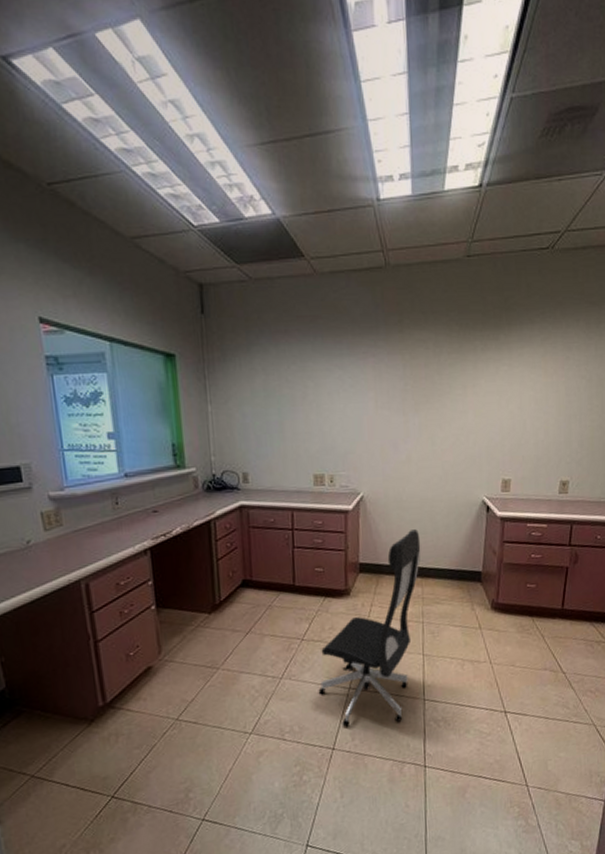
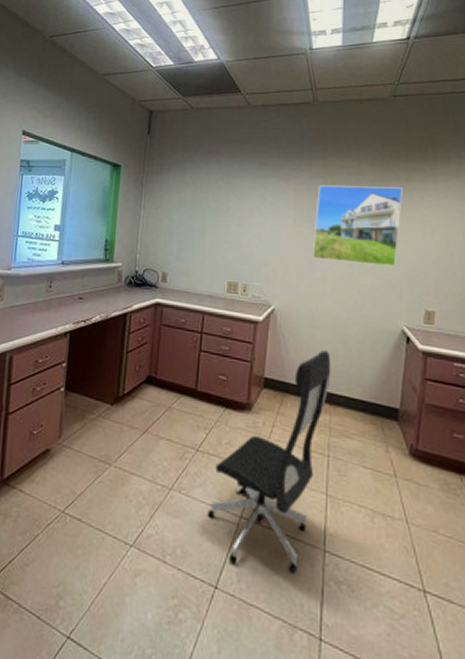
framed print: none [396,358,480,442] -> present [313,185,403,267]

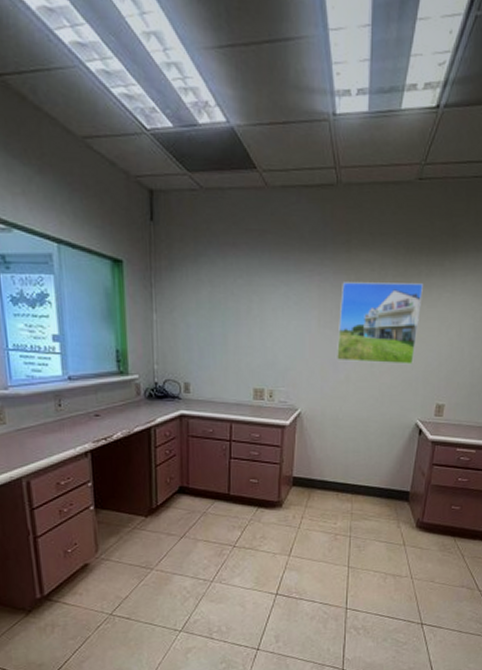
office chair: present [207,350,331,574] -> none [246,448,353,630]

